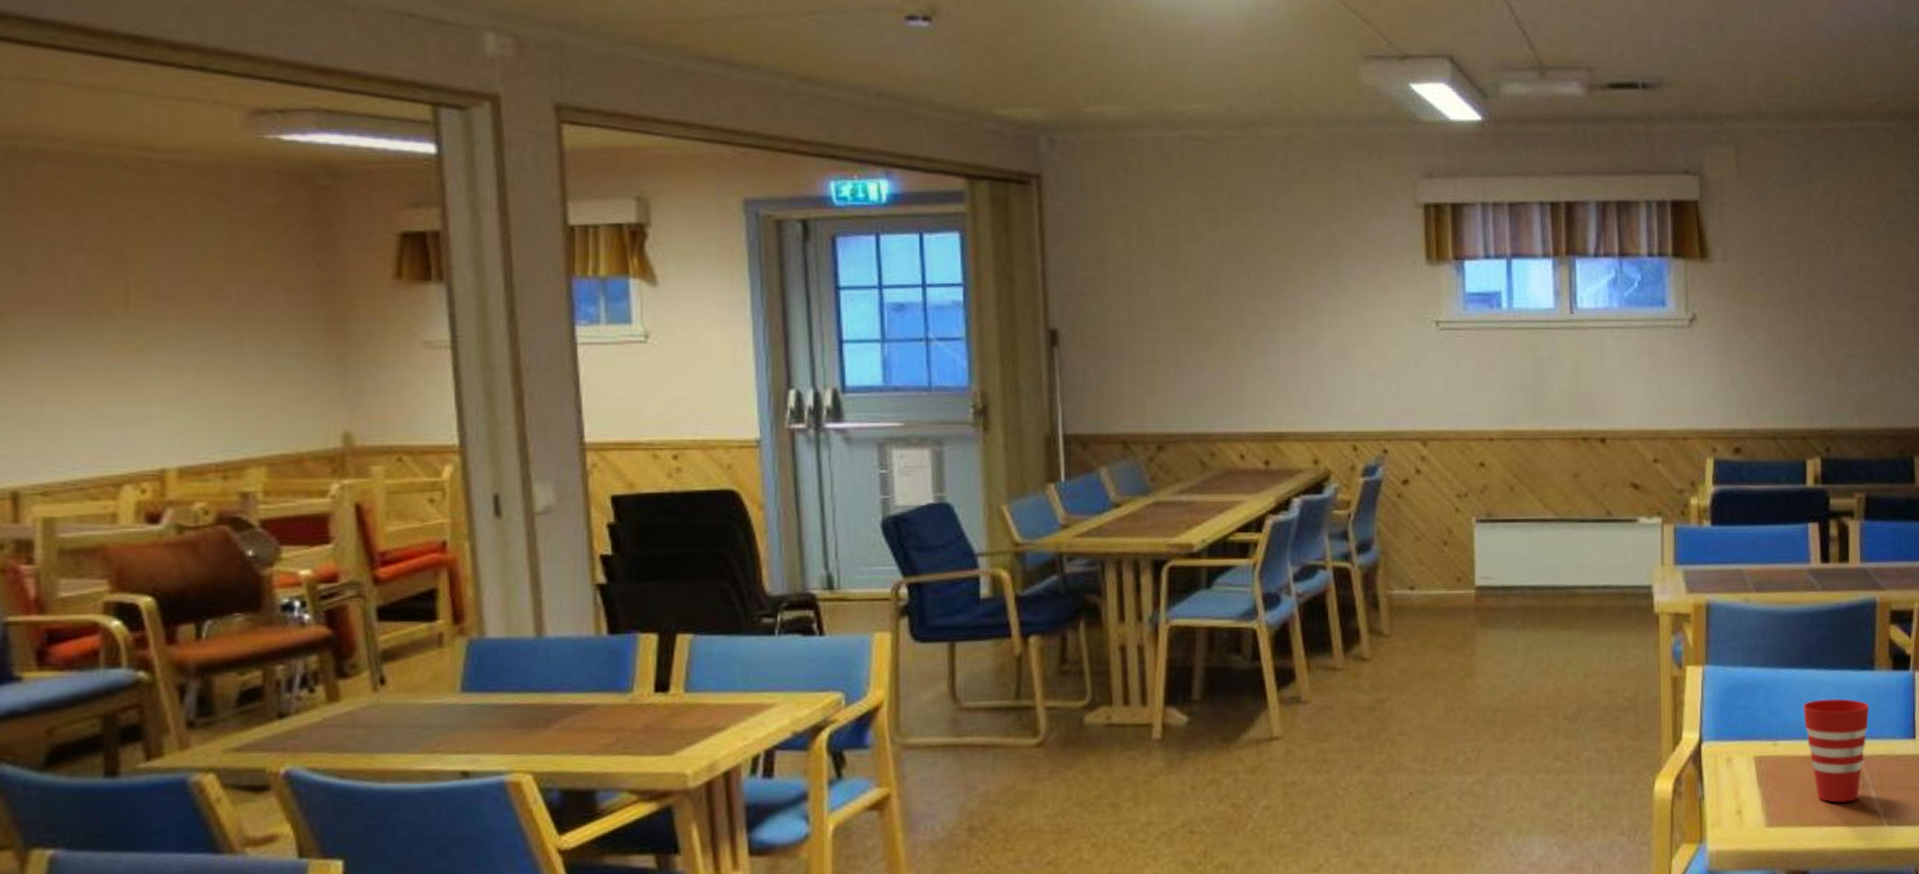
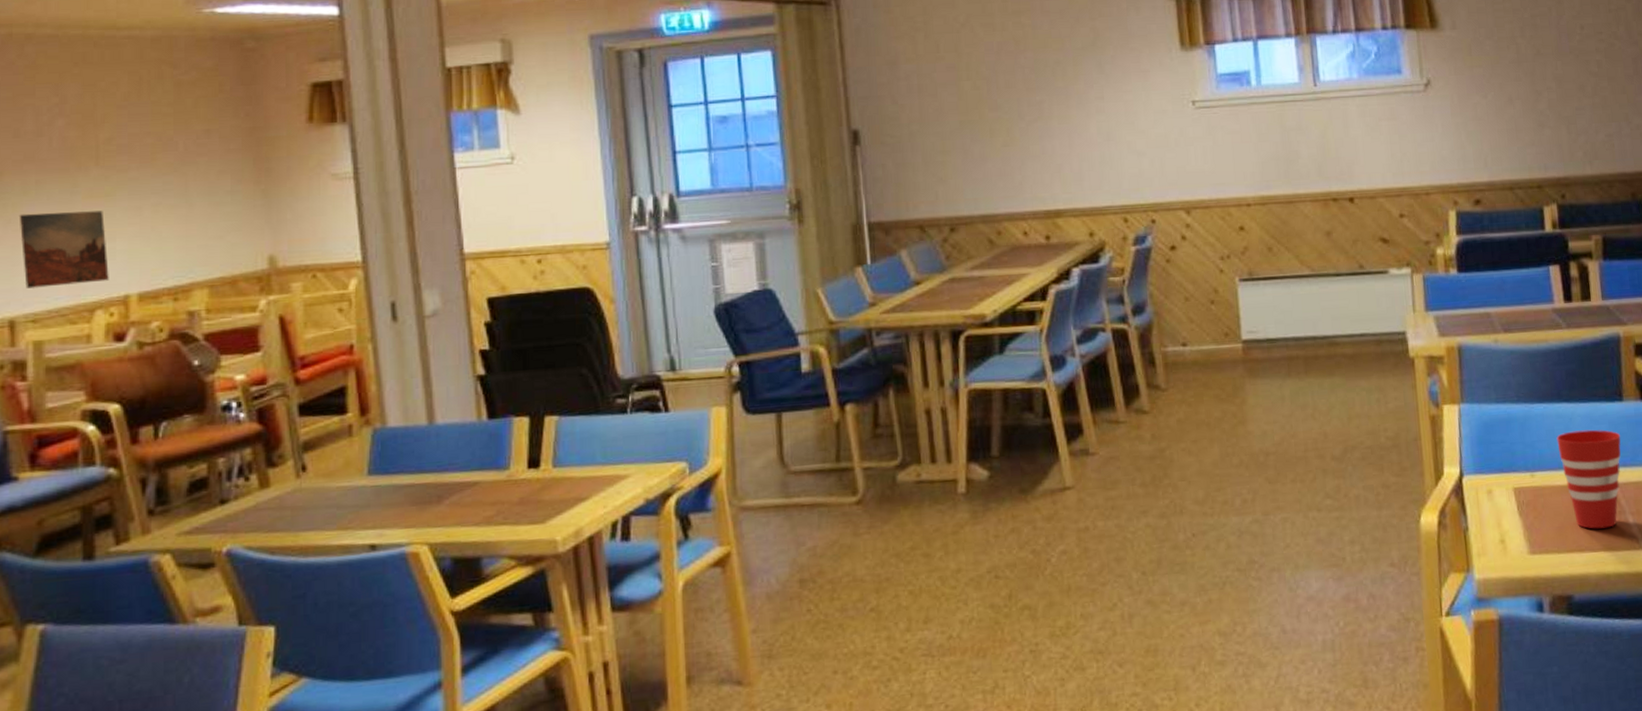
wall art: none [25,365,141,455] -> present [19,210,109,289]

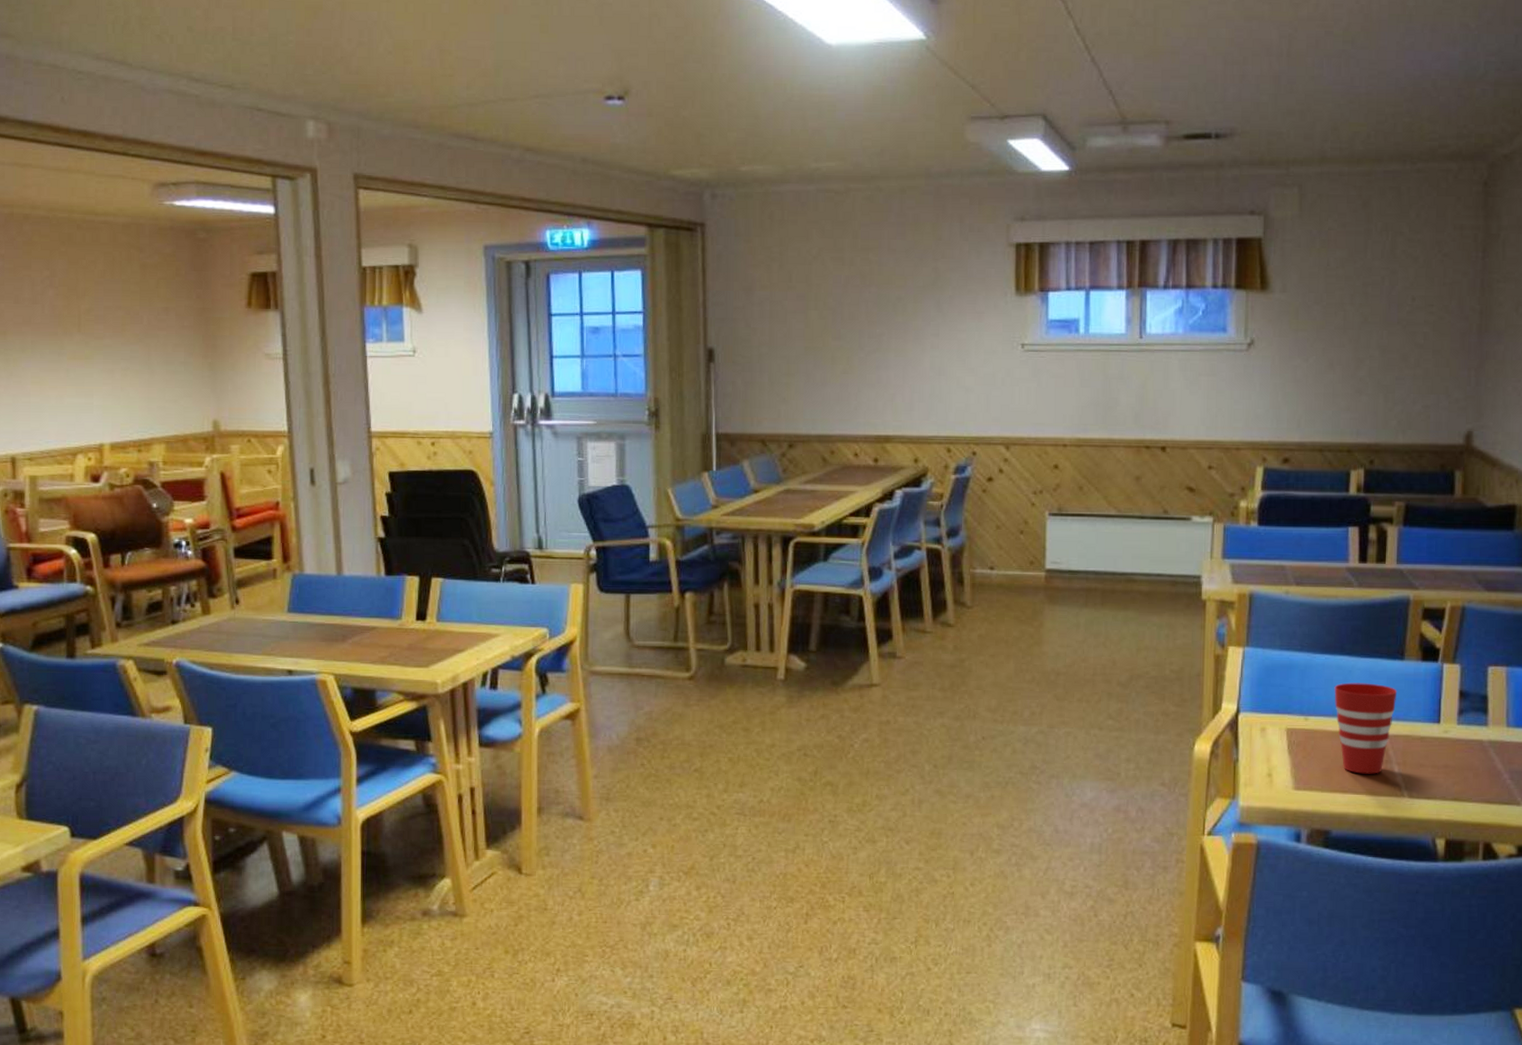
wall art: present [19,210,109,289] -> none [18,368,88,432]

